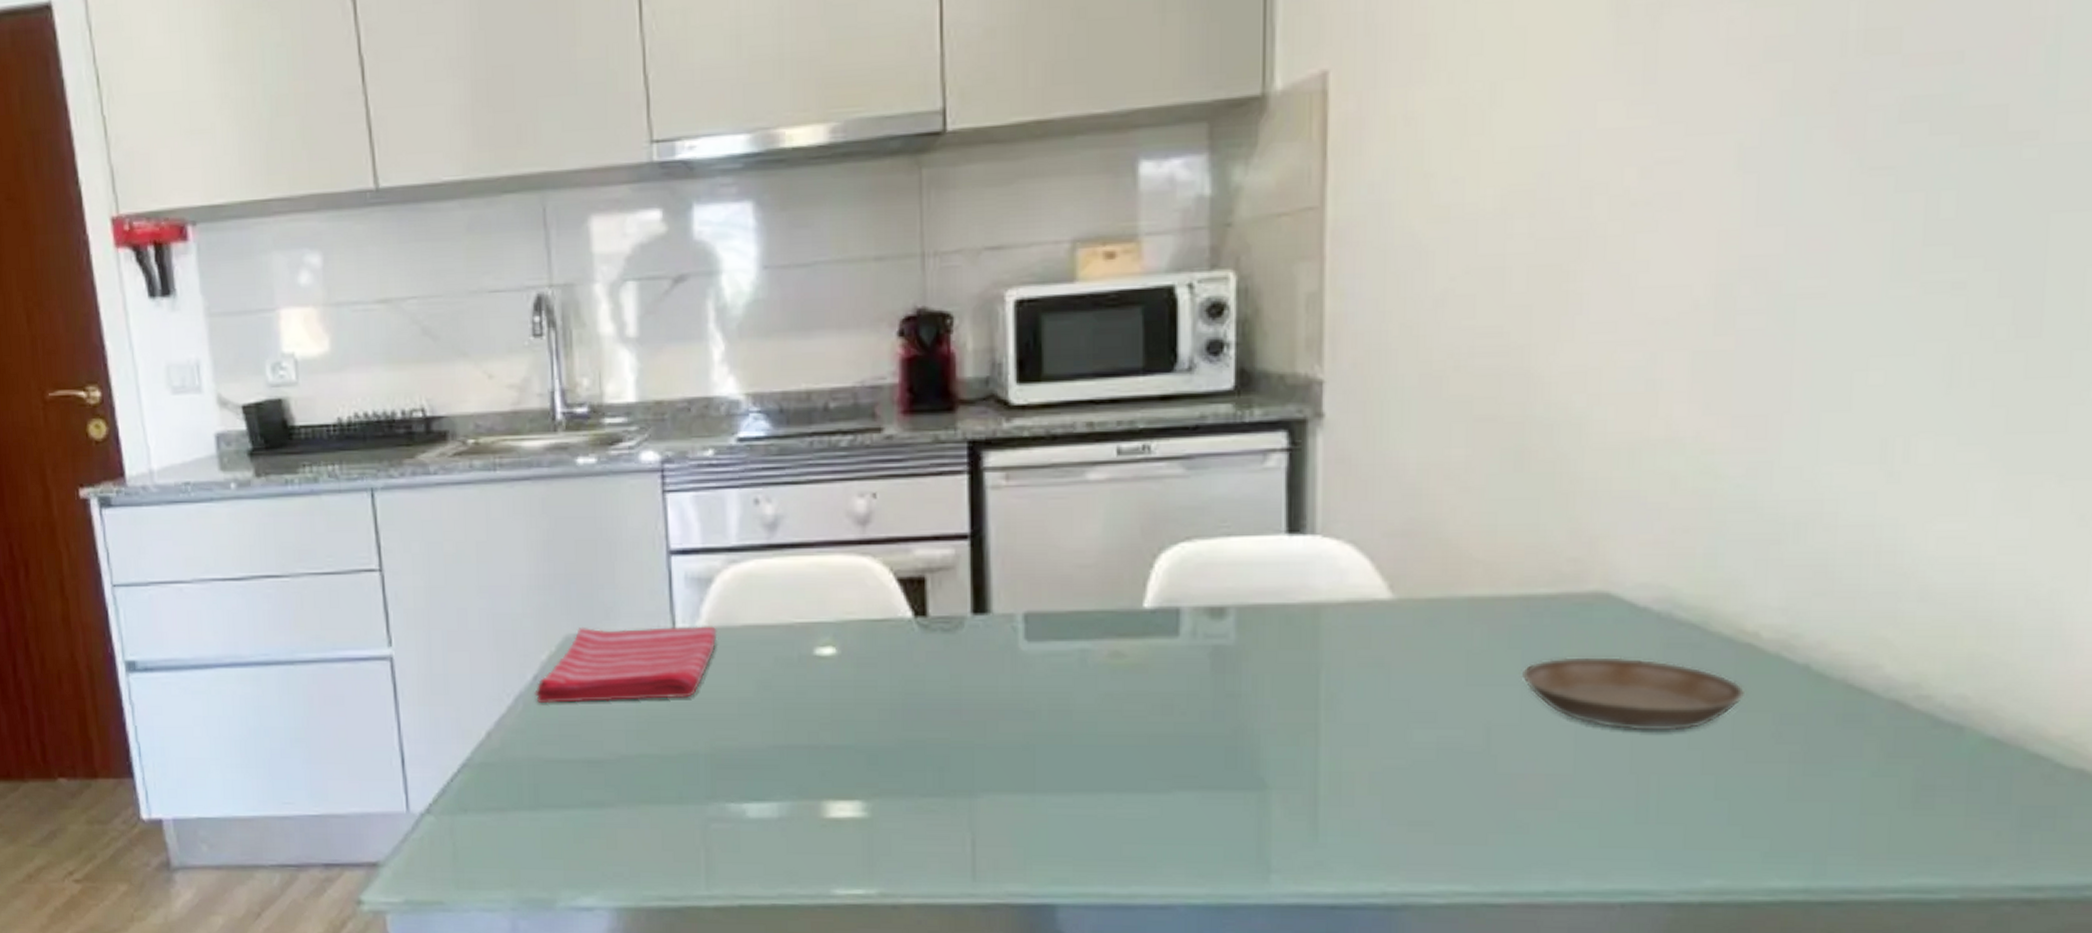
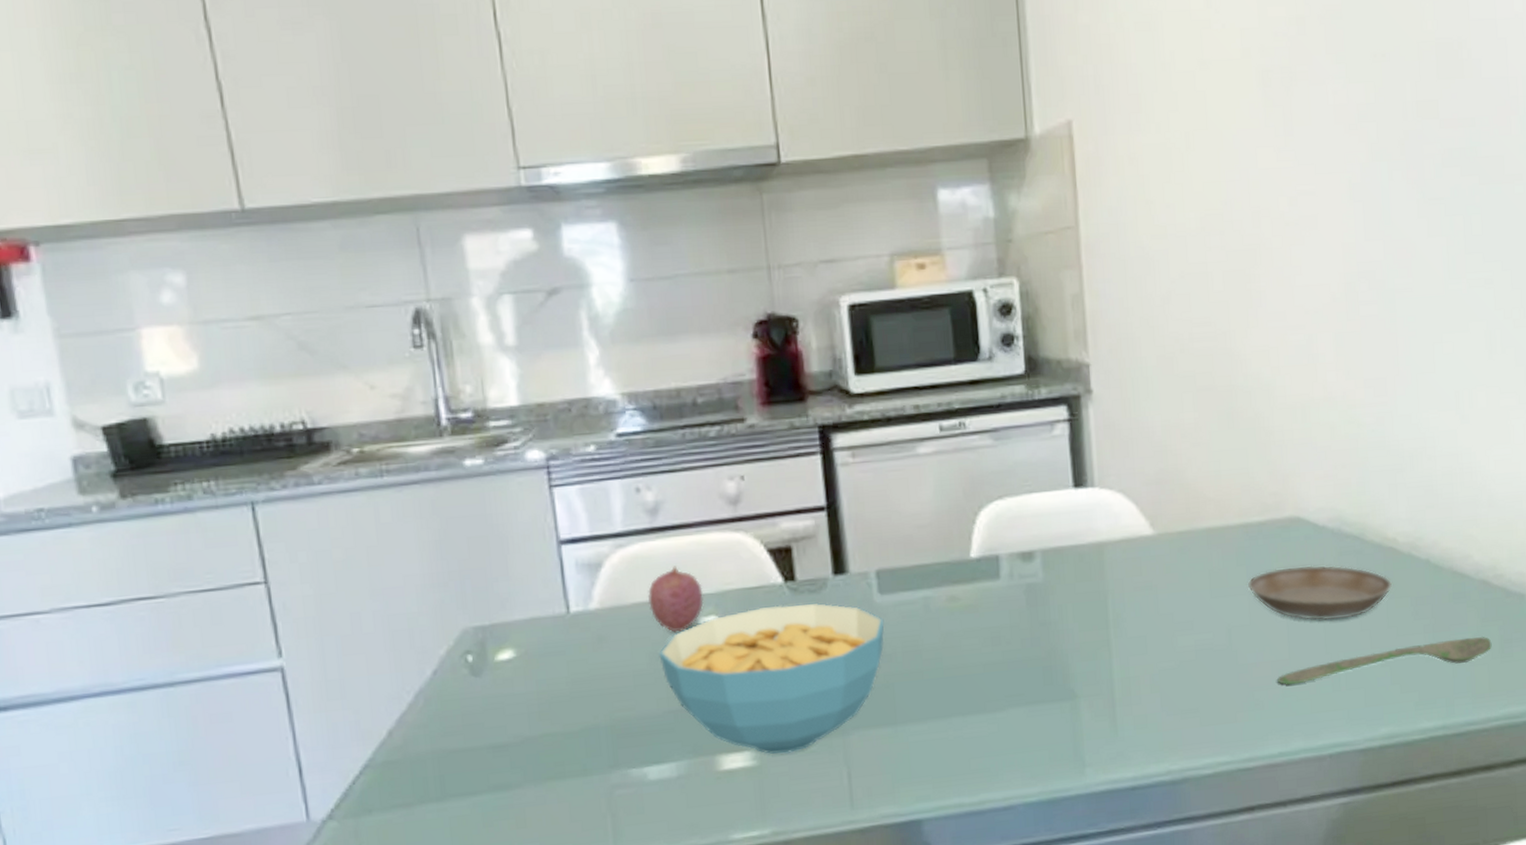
dish towel: present [534,626,718,704] -> none [435,606,610,697]
fruit: none [759,588,821,661] -> present [647,565,704,632]
cereal bowl: none [767,642,1029,809] -> present [659,603,885,754]
spoon: none [1551,776,1900,811] -> present [1276,636,1492,686]

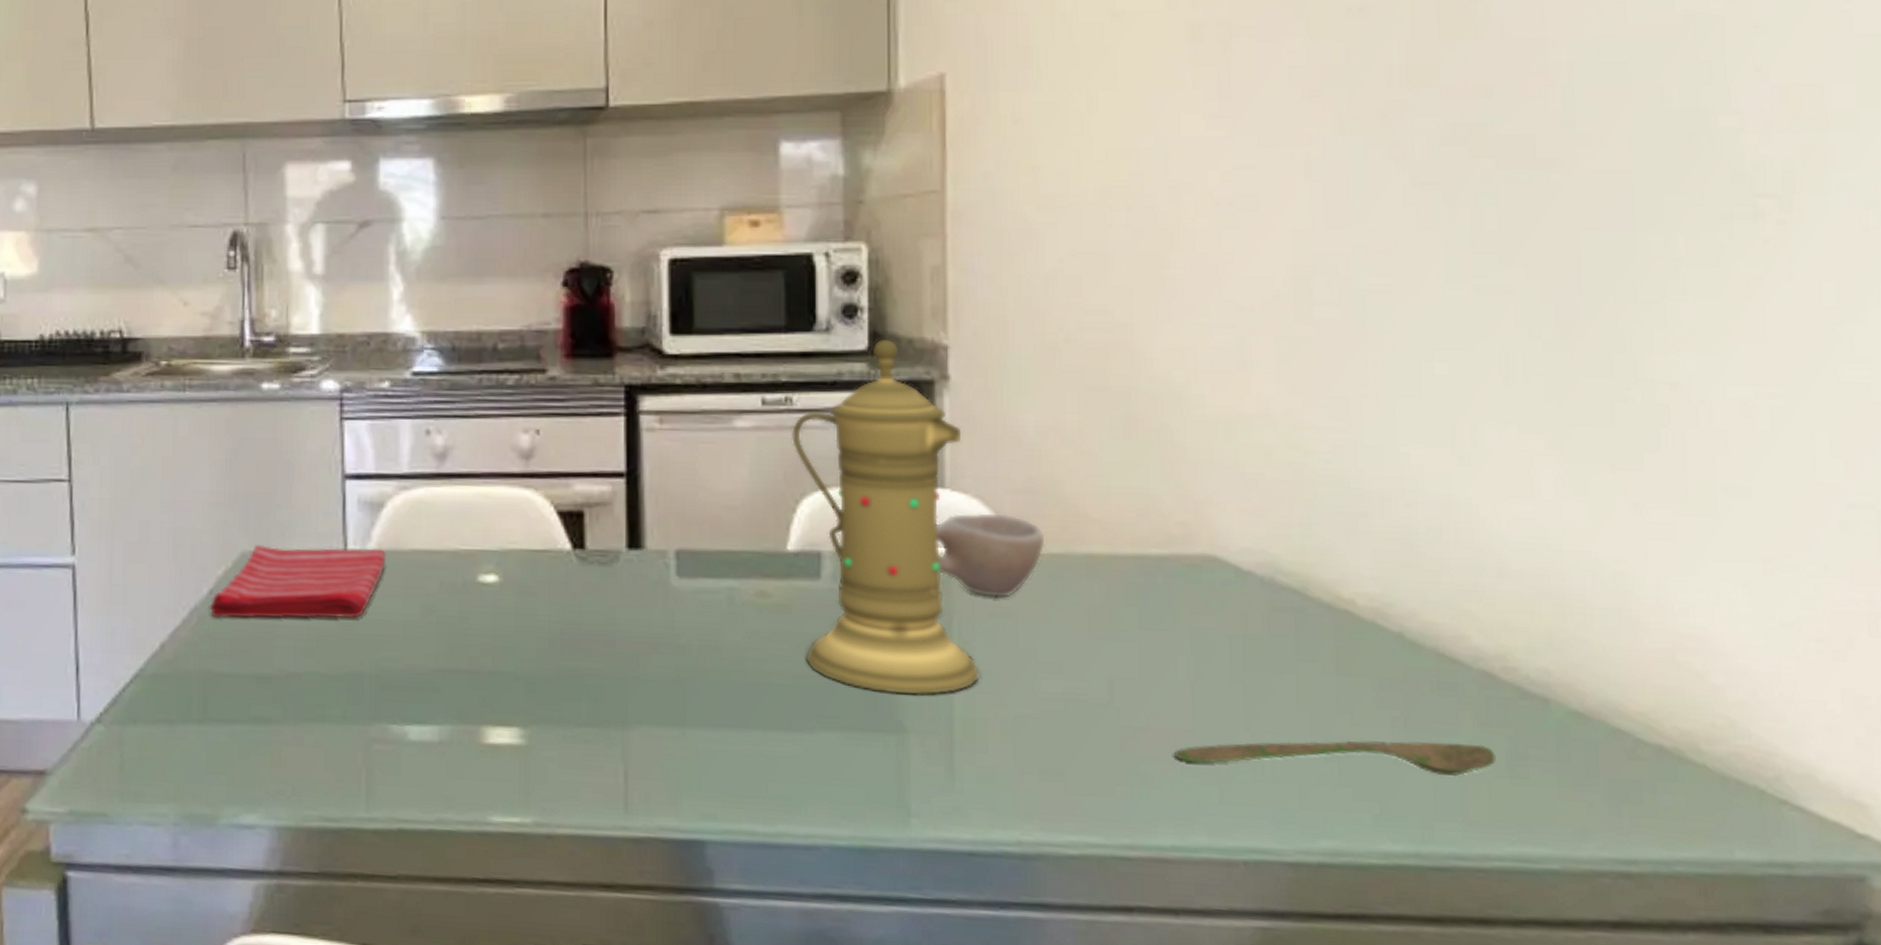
dish towel: none [435,606,610,697] -> present [209,544,387,619]
fruit: present [647,565,704,632] -> none [426,516,485,587]
cereal bowl: present [659,603,885,754] -> none [432,573,680,738]
coffee pot: none [967,361,1131,668] -> present [792,338,980,695]
cup: none [1089,503,1175,575] -> present [935,513,1045,598]
saucer: present [1247,565,1393,621] -> none [1138,615,1347,692]

